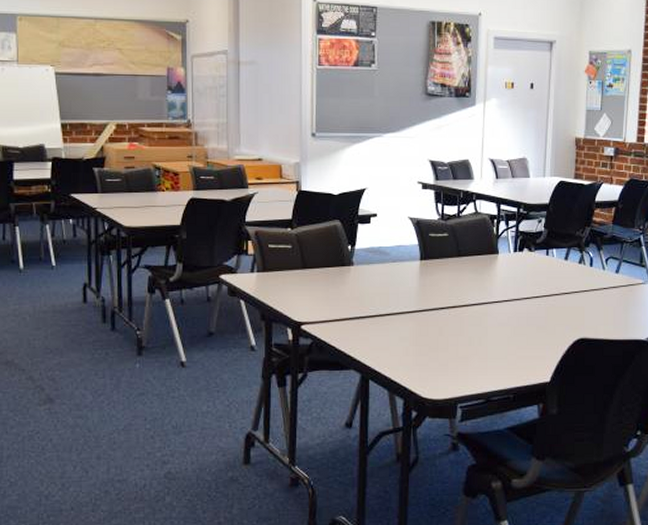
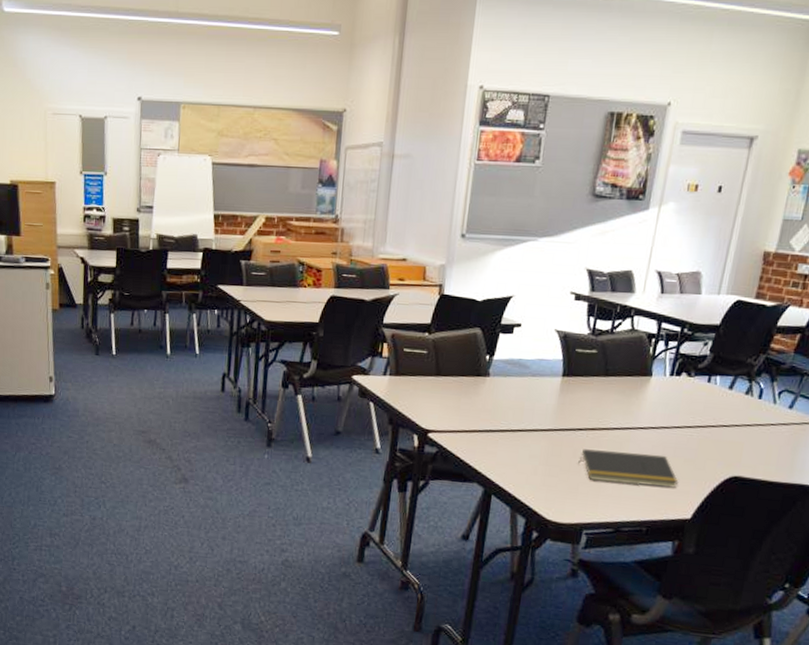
notepad: none [445,325,535,356] -> present [578,449,679,488]

